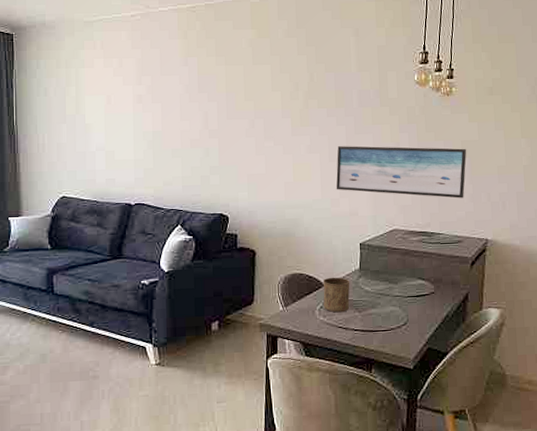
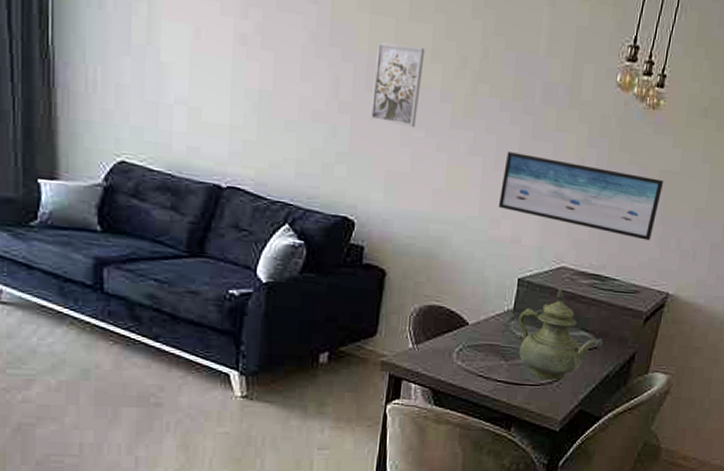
wall art: none [231,82,267,141] -> present [370,41,425,128]
cup: present [323,277,350,313] -> none [463,315,500,359]
teapot: none [364,246,440,325] -> present [518,288,604,381]

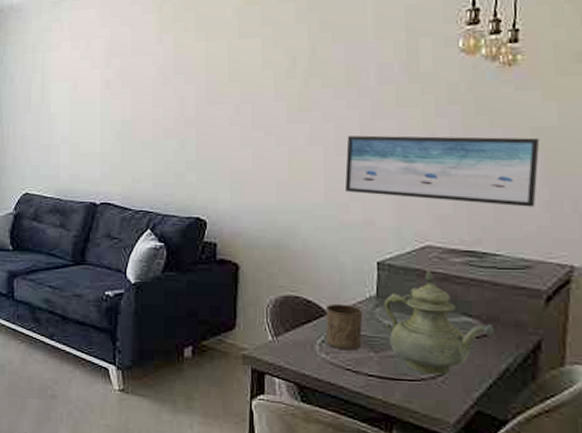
wall art: present [370,41,425,128] -> none [212,58,256,130]
cup: none [463,315,500,359] -> present [326,303,363,351]

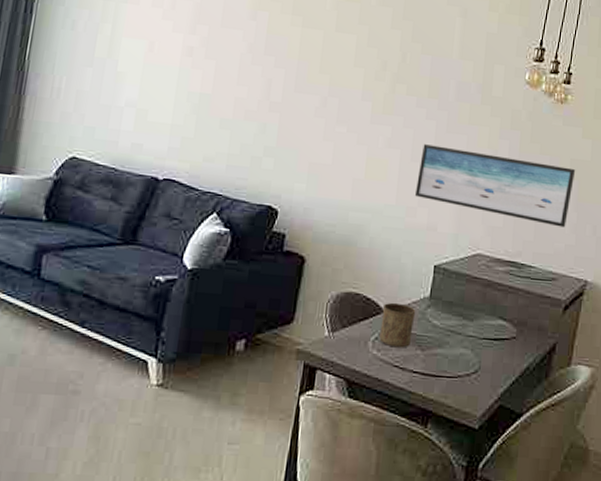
teapot: present [383,269,496,375] -> none [434,275,523,373]

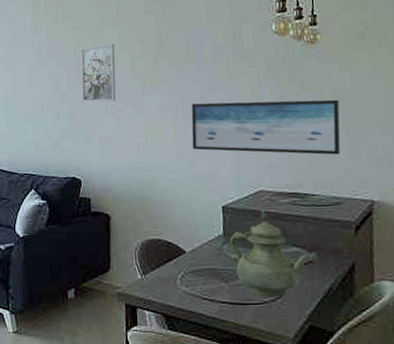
wall art: none [297,50,349,124] -> present [80,43,116,103]
cup: present [379,302,416,348] -> none [184,243,215,283]
teapot: none [434,275,523,373] -> present [229,209,319,298]

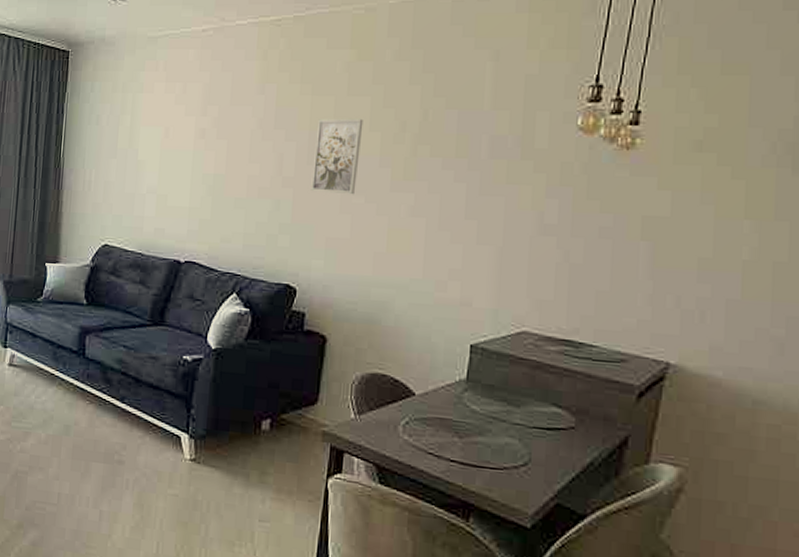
wall art: present [191,99,341,155] -> none [444,210,650,299]
teapot: present [229,209,319,298] -> none [472,355,584,465]

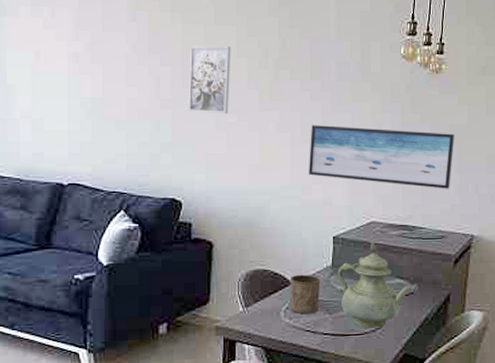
cup: none [410,384,451,435] -> present [290,274,321,315]
wall art: none [444,210,650,299] -> present [308,125,455,189]
teapot: none [472,355,584,465] -> present [337,241,419,328]

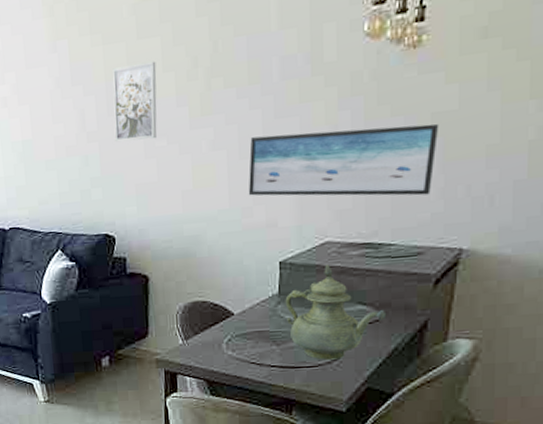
cup: present [290,274,321,315] -> none [231,304,266,346]

